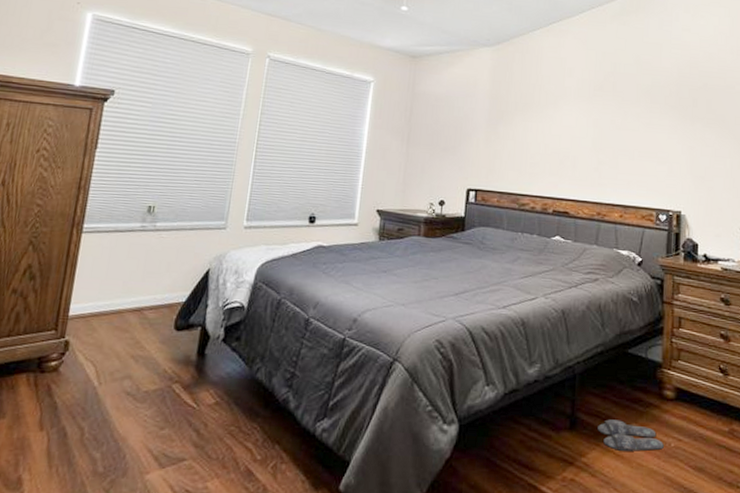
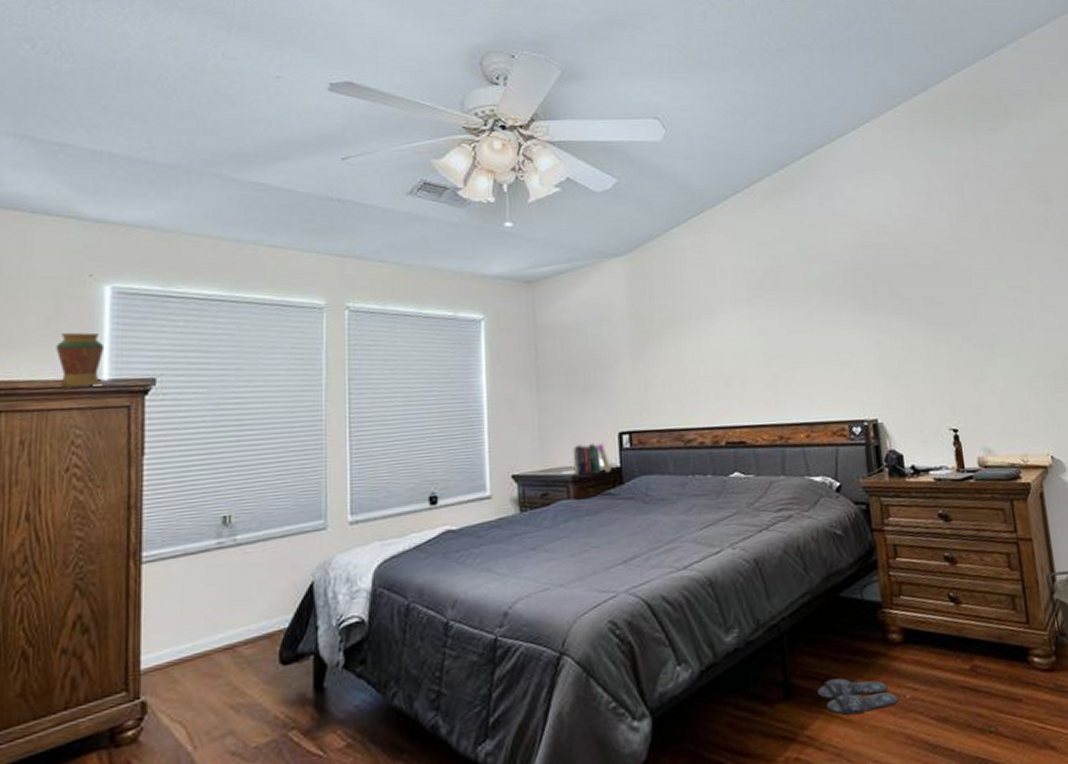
decorative vase: none [41,44,81,90] -> present [56,332,105,387]
books: none [427,193,457,220] -> present [572,442,612,476]

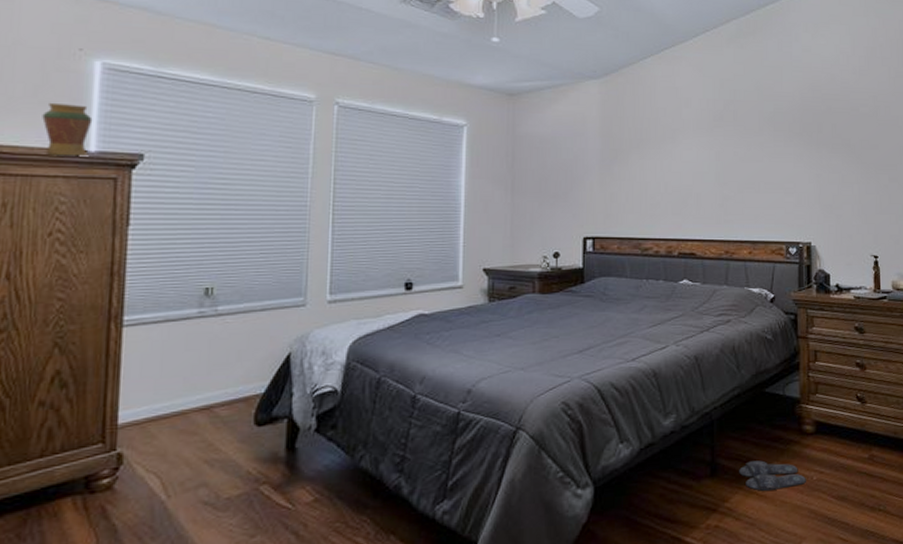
books: present [572,442,612,476] -> none [540,244,575,273]

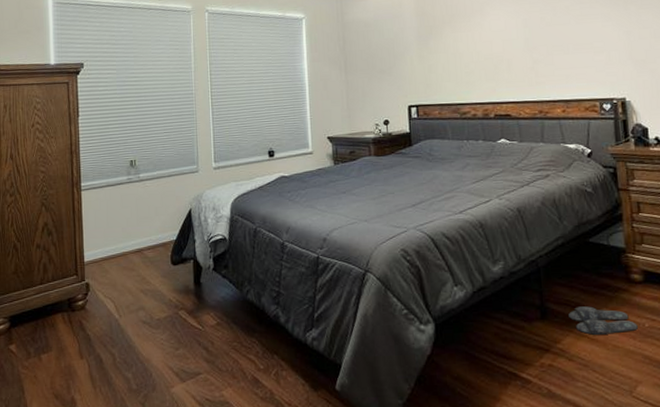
decorative vase: present [42,102,93,157] -> none [21,31,51,69]

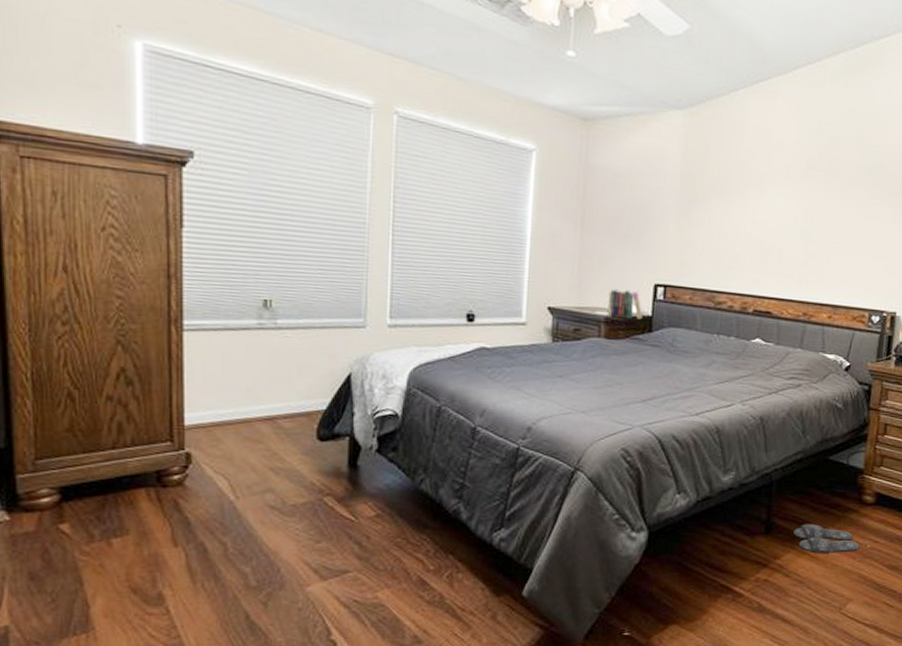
books: none [372,113,403,138] -> present [607,288,643,320]

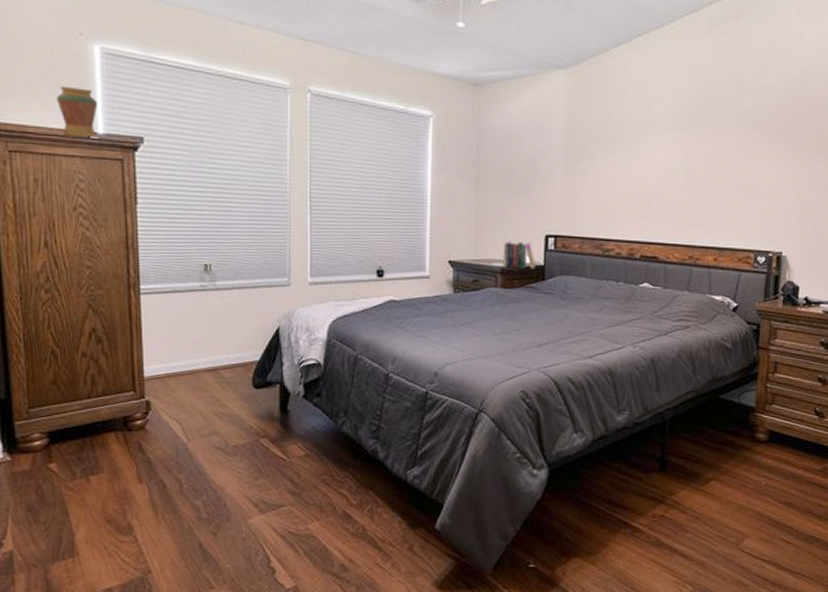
decorative vase: none [84,84,138,149] -> present [56,85,98,138]
slippers: present [793,524,860,553] -> none [688,461,754,490]

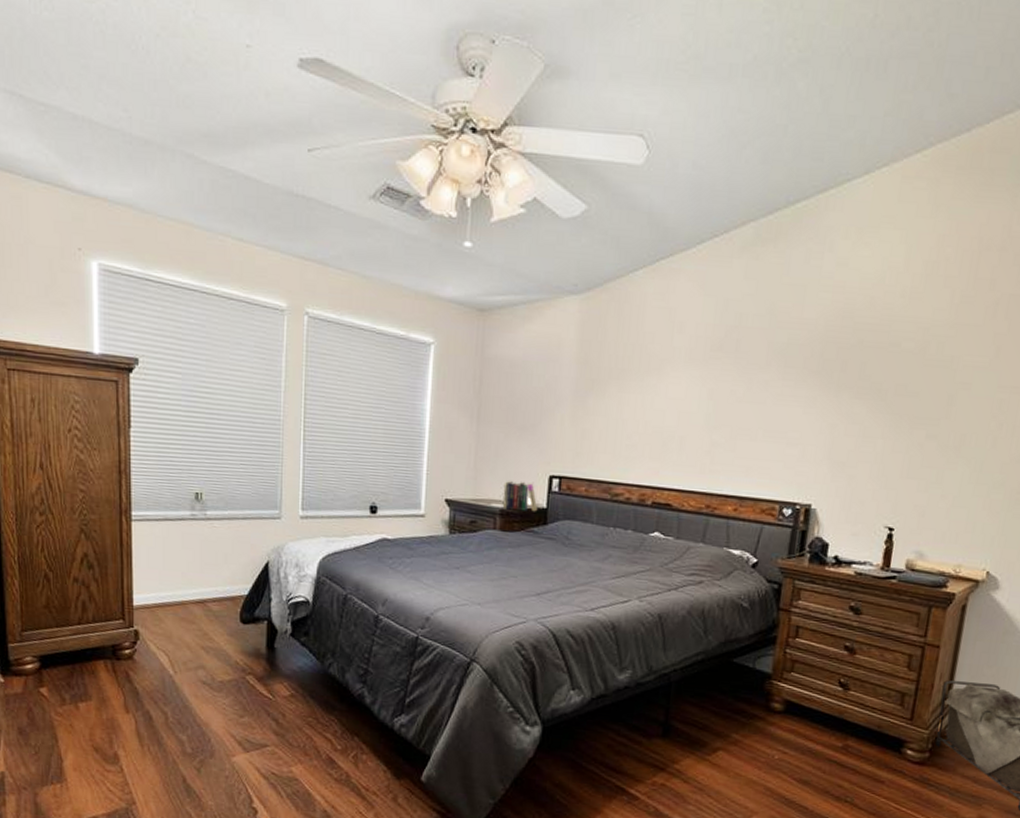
decorative vase: present [56,85,98,138] -> none [54,303,95,358]

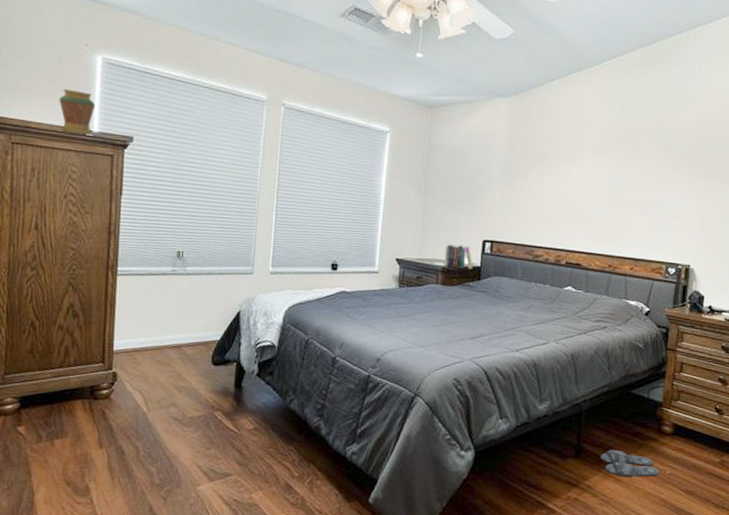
decorative vase: none [54,303,95,358] -> present [59,88,96,136]
slippers: none [693,729,767,762] -> present [600,450,660,477]

